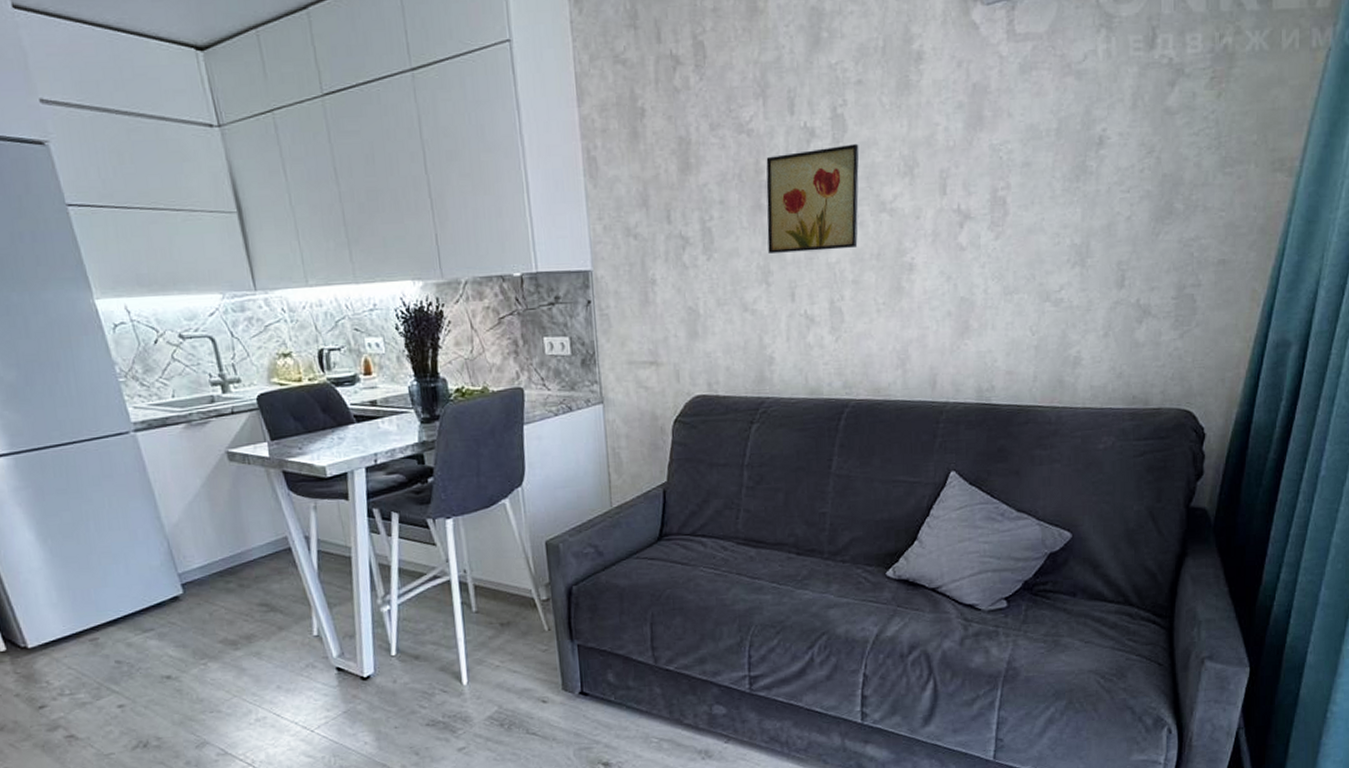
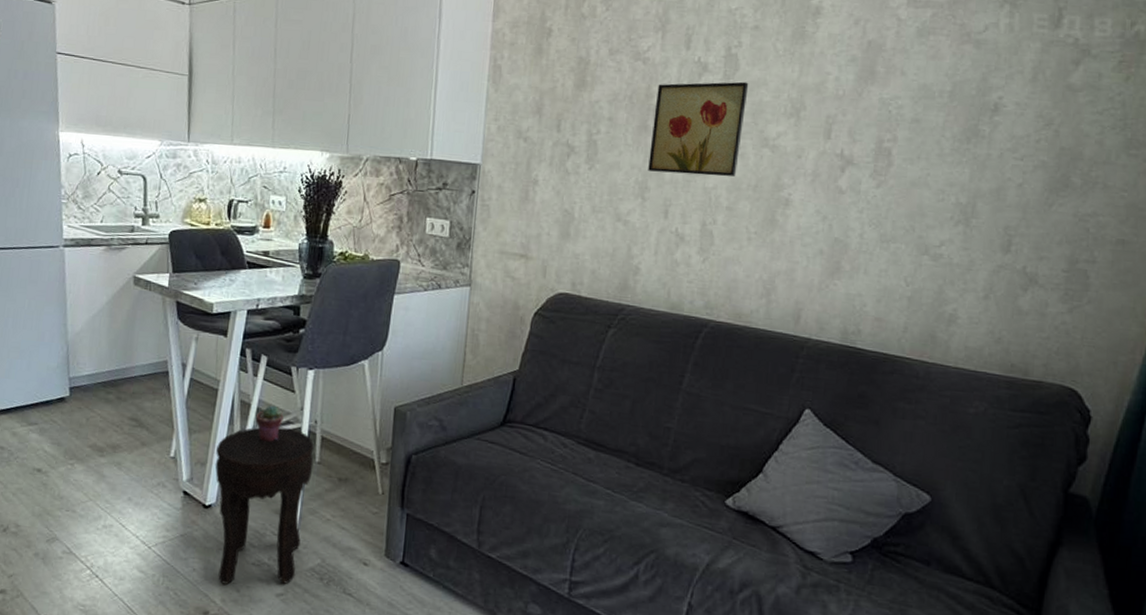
side table: none [362,582,474,751] -> present [215,427,314,585]
potted succulent: none [398,562,430,601] -> present [255,405,284,442]

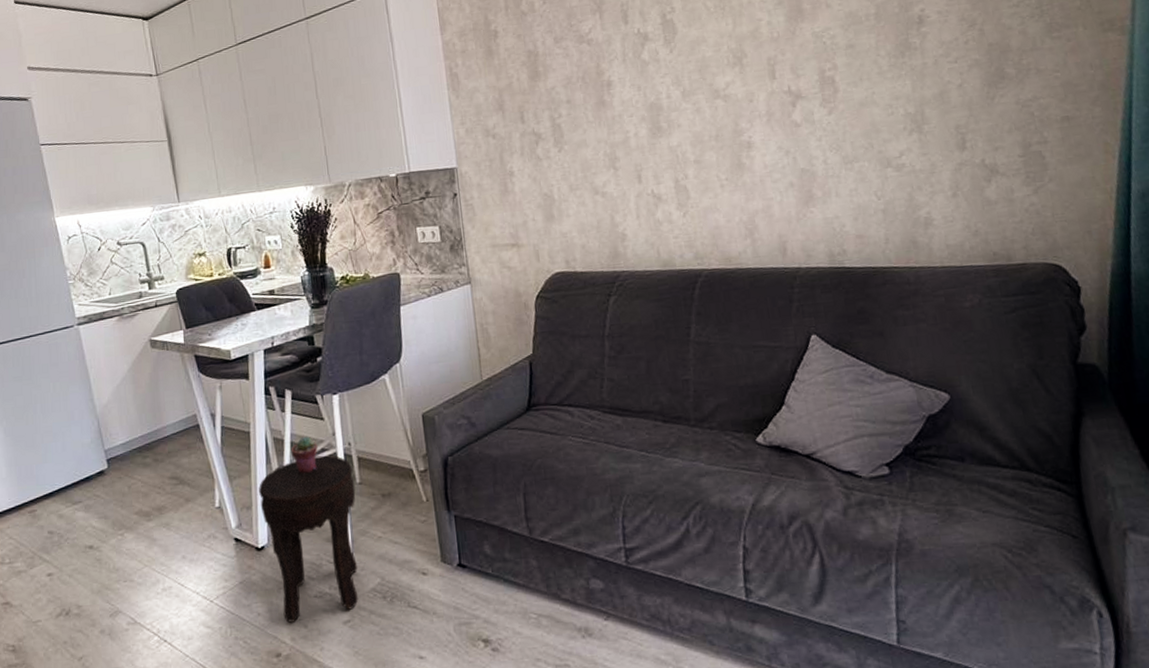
wall art: present [648,81,749,177] -> none [606,42,697,142]

